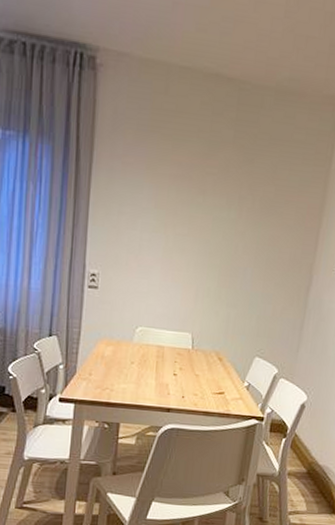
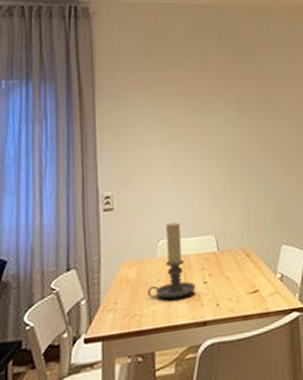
candle holder: none [119,312,166,384] -> present [147,222,196,300]

